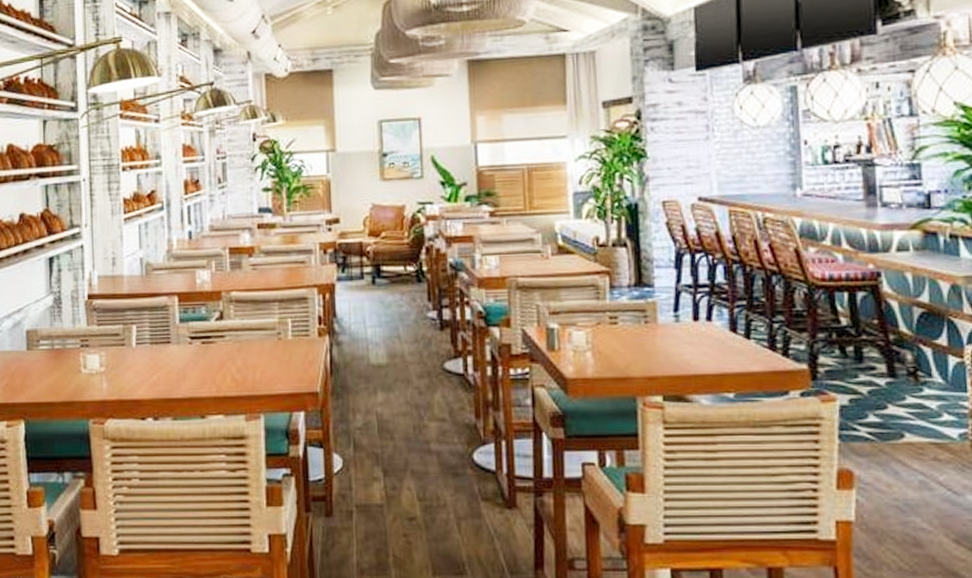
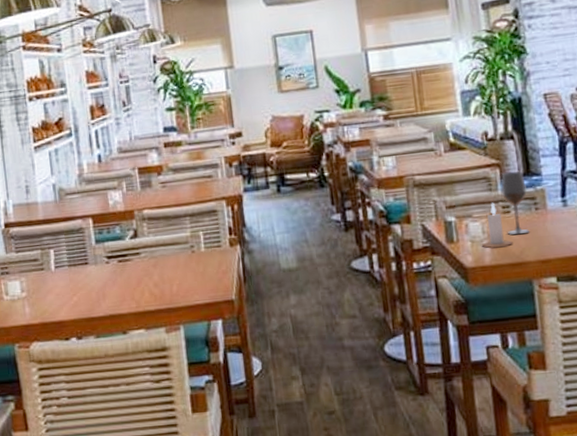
candle: none [584,312,618,360] -> present [481,202,513,248]
wine glass: none [609,280,637,348] -> present [500,170,529,236]

